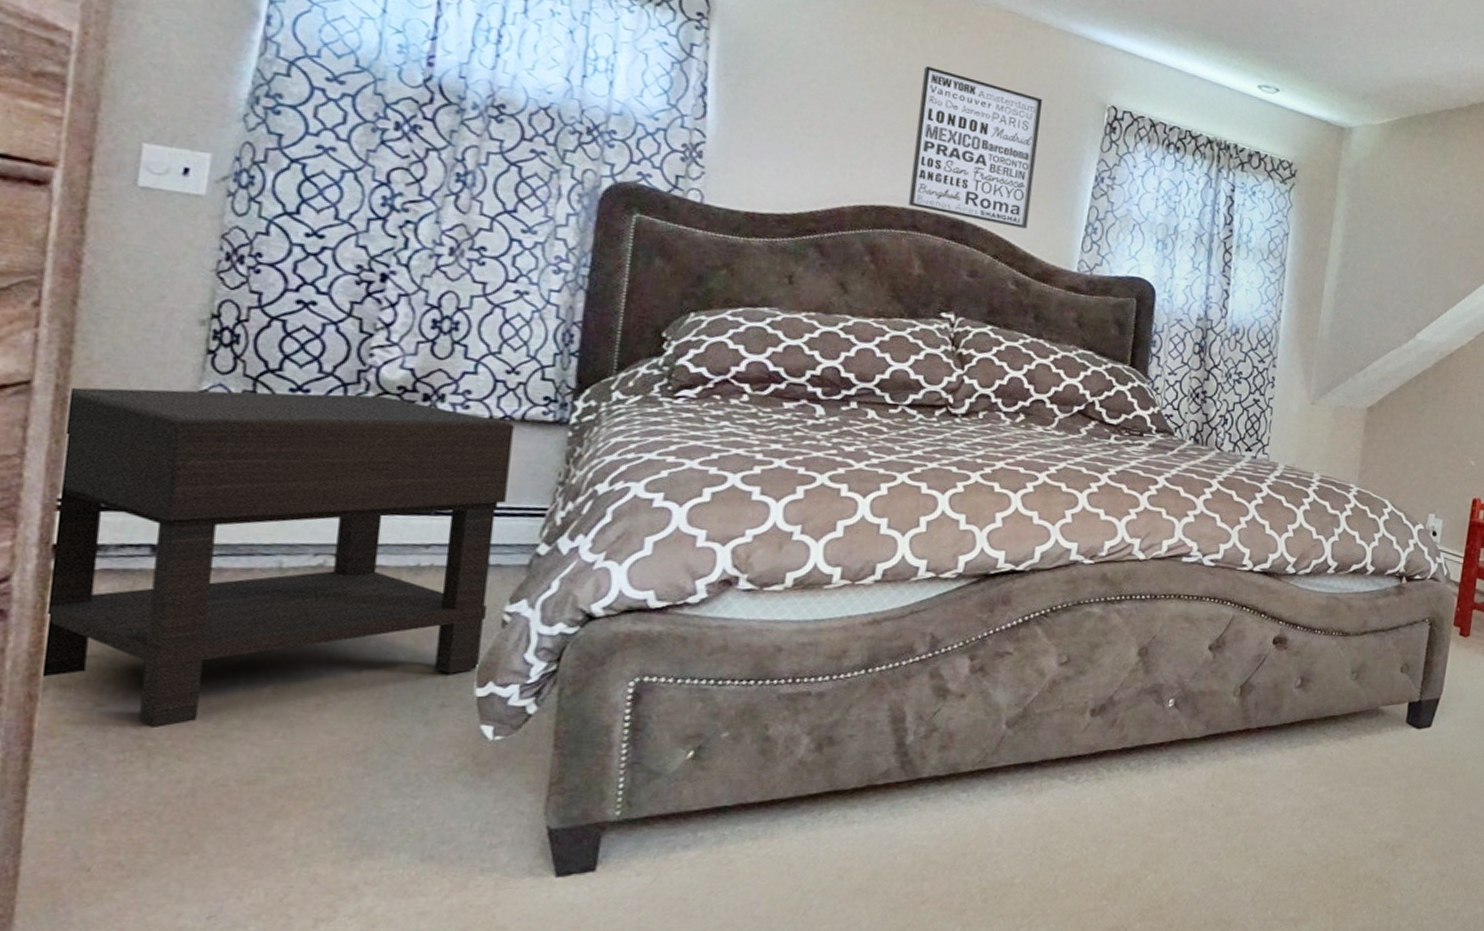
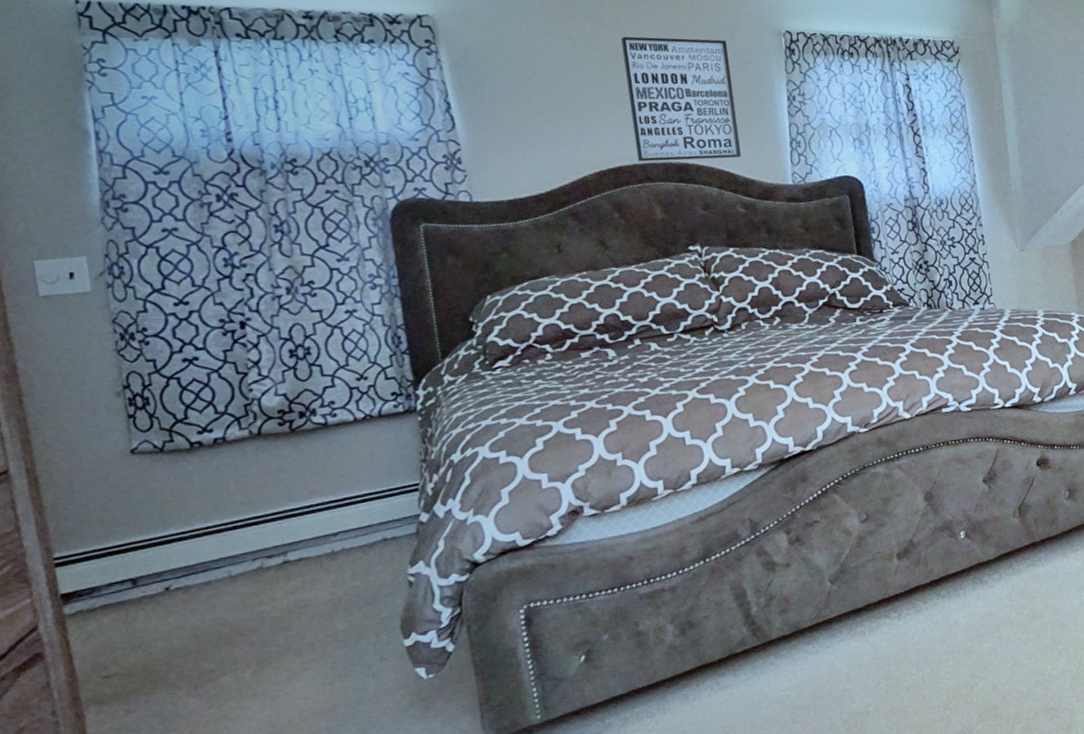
nightstand: present [39,387,514,727] -> none [38,420,400,721]

